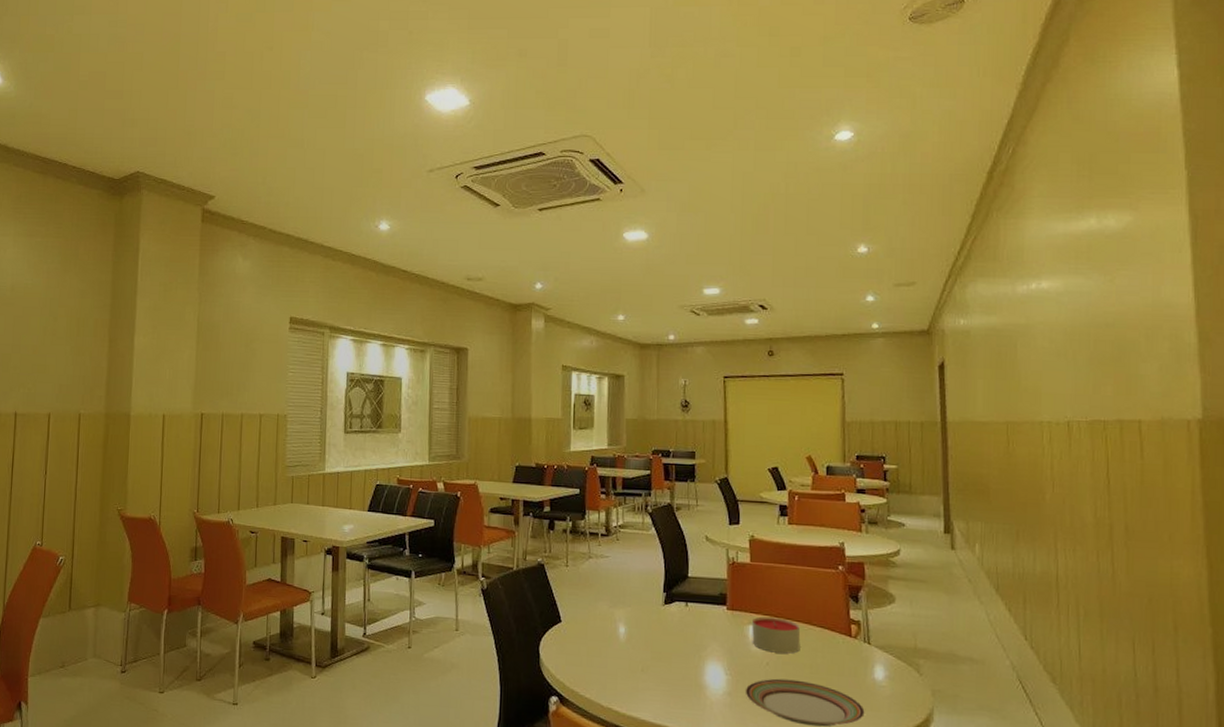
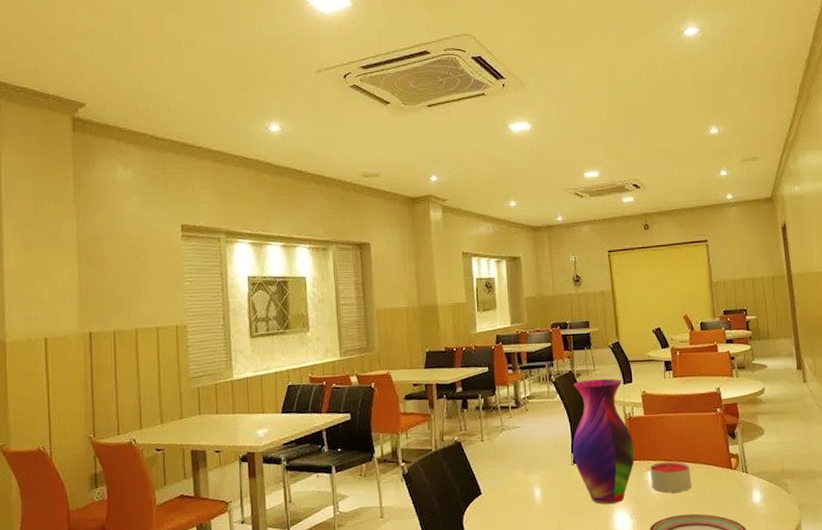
vase: none [665,515,737,655] -> present [572,378,636,504]

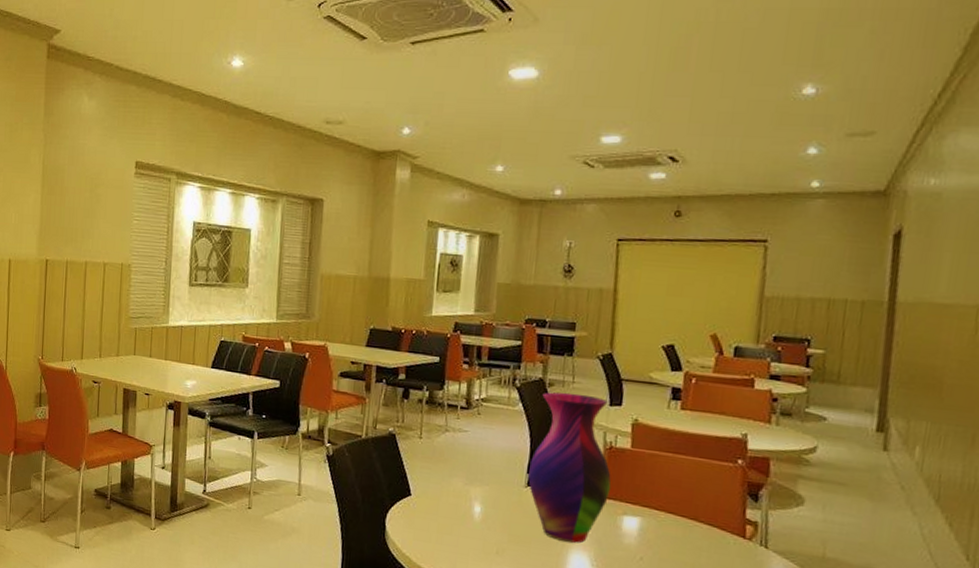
candle: present [650,461,692,493] -> none [625,507,684,550]

